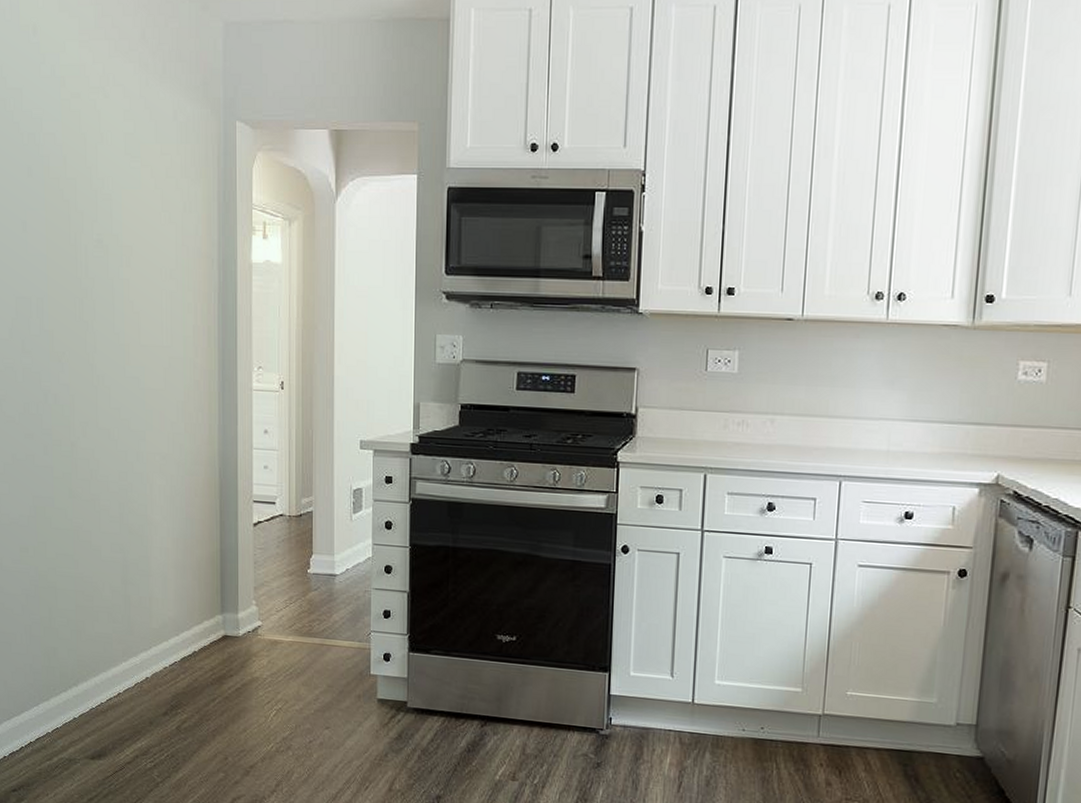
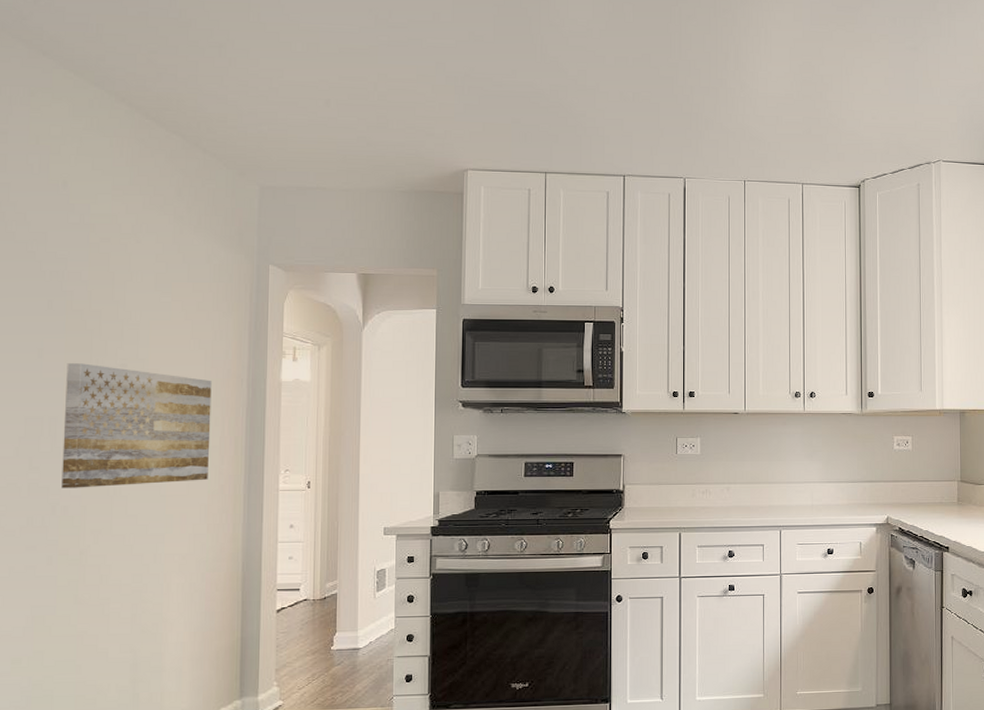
wall art: none [48,238,184,376] -> present [61,363,212,488]

